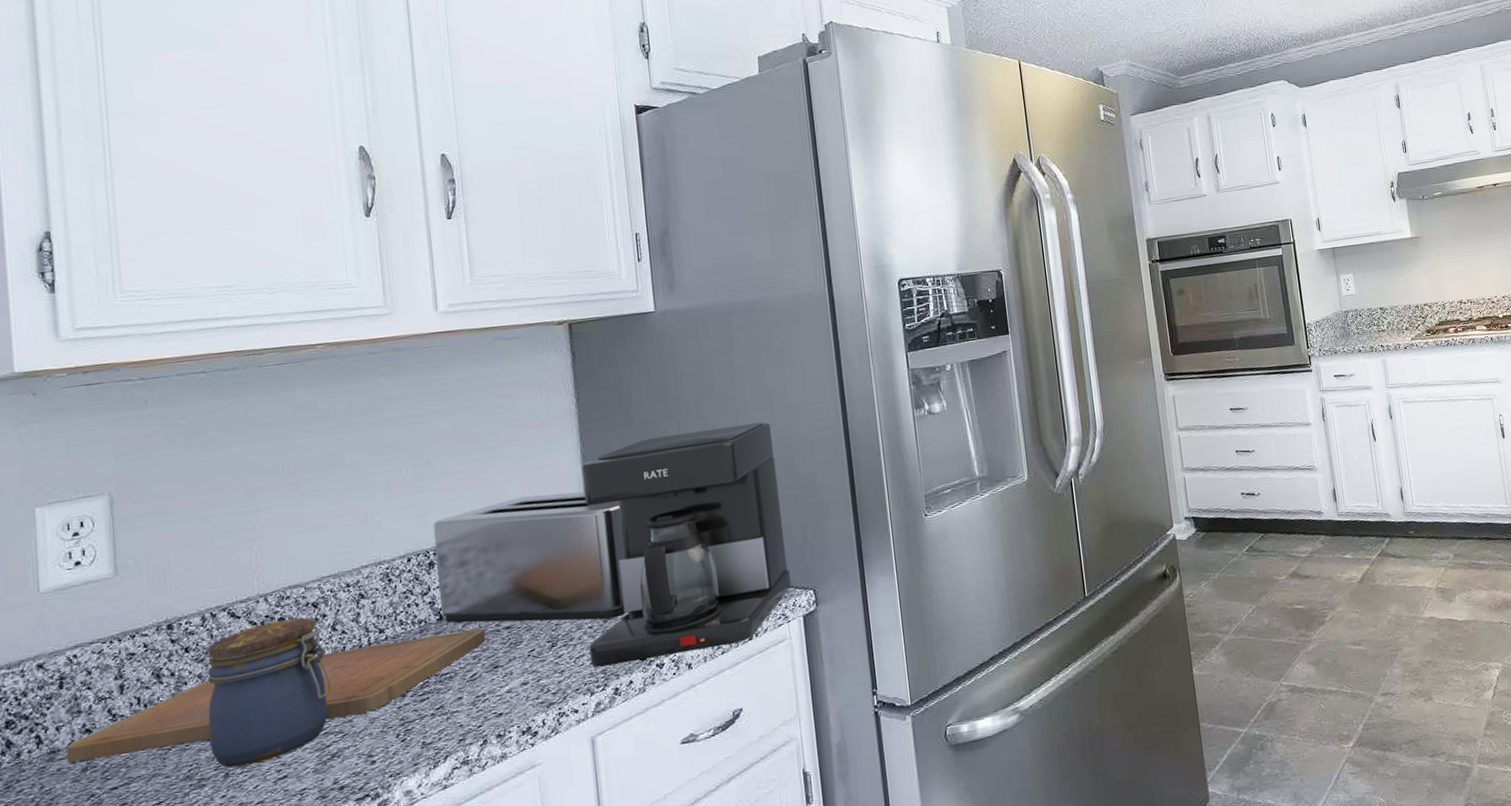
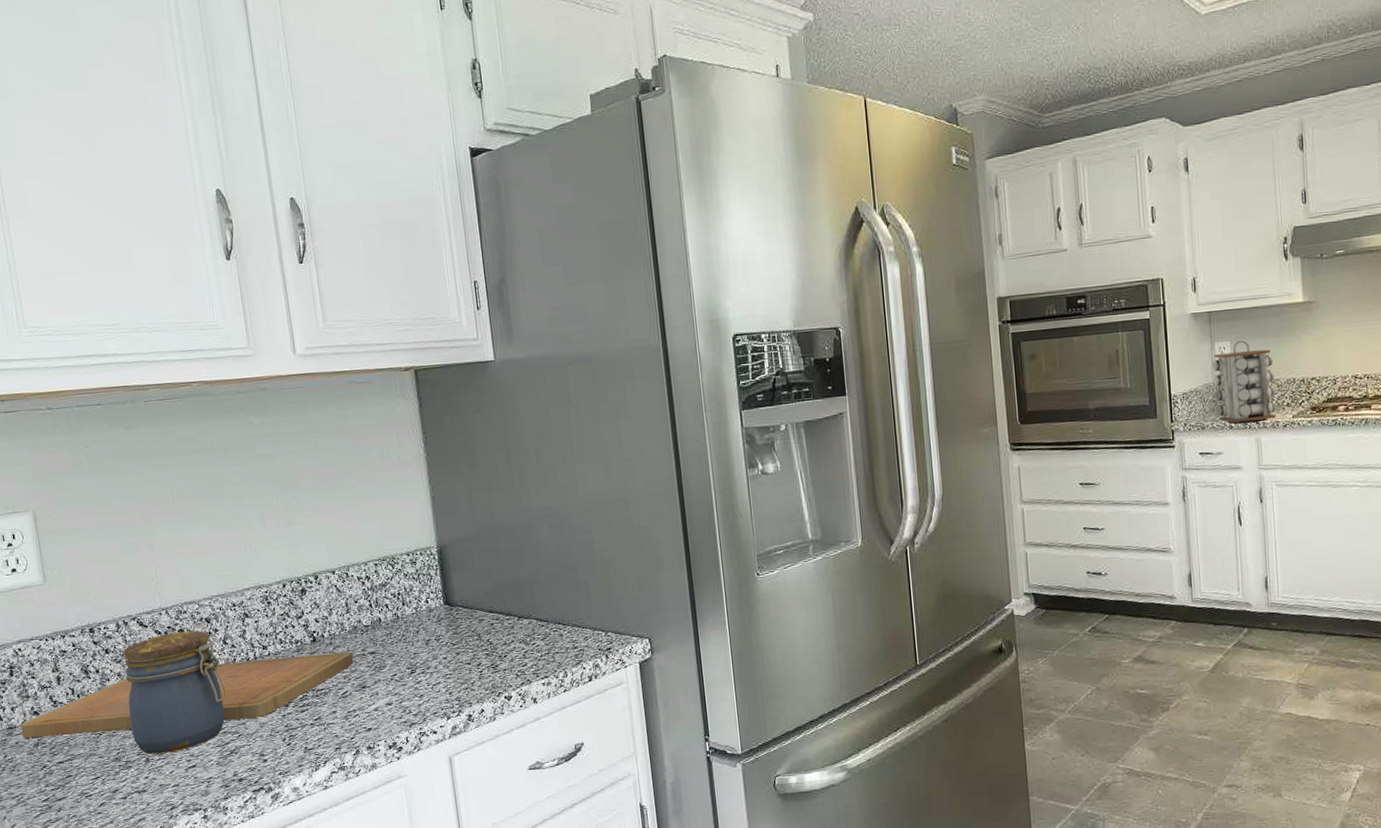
toaster: present [432,492,626,623] -> none [302,532,476,652]
coffee maker: present [581,422,792,668] -> none [431,474,628,695]
spice rack: none [1339,271,1397,348] -> present [1213,339,1276,424]

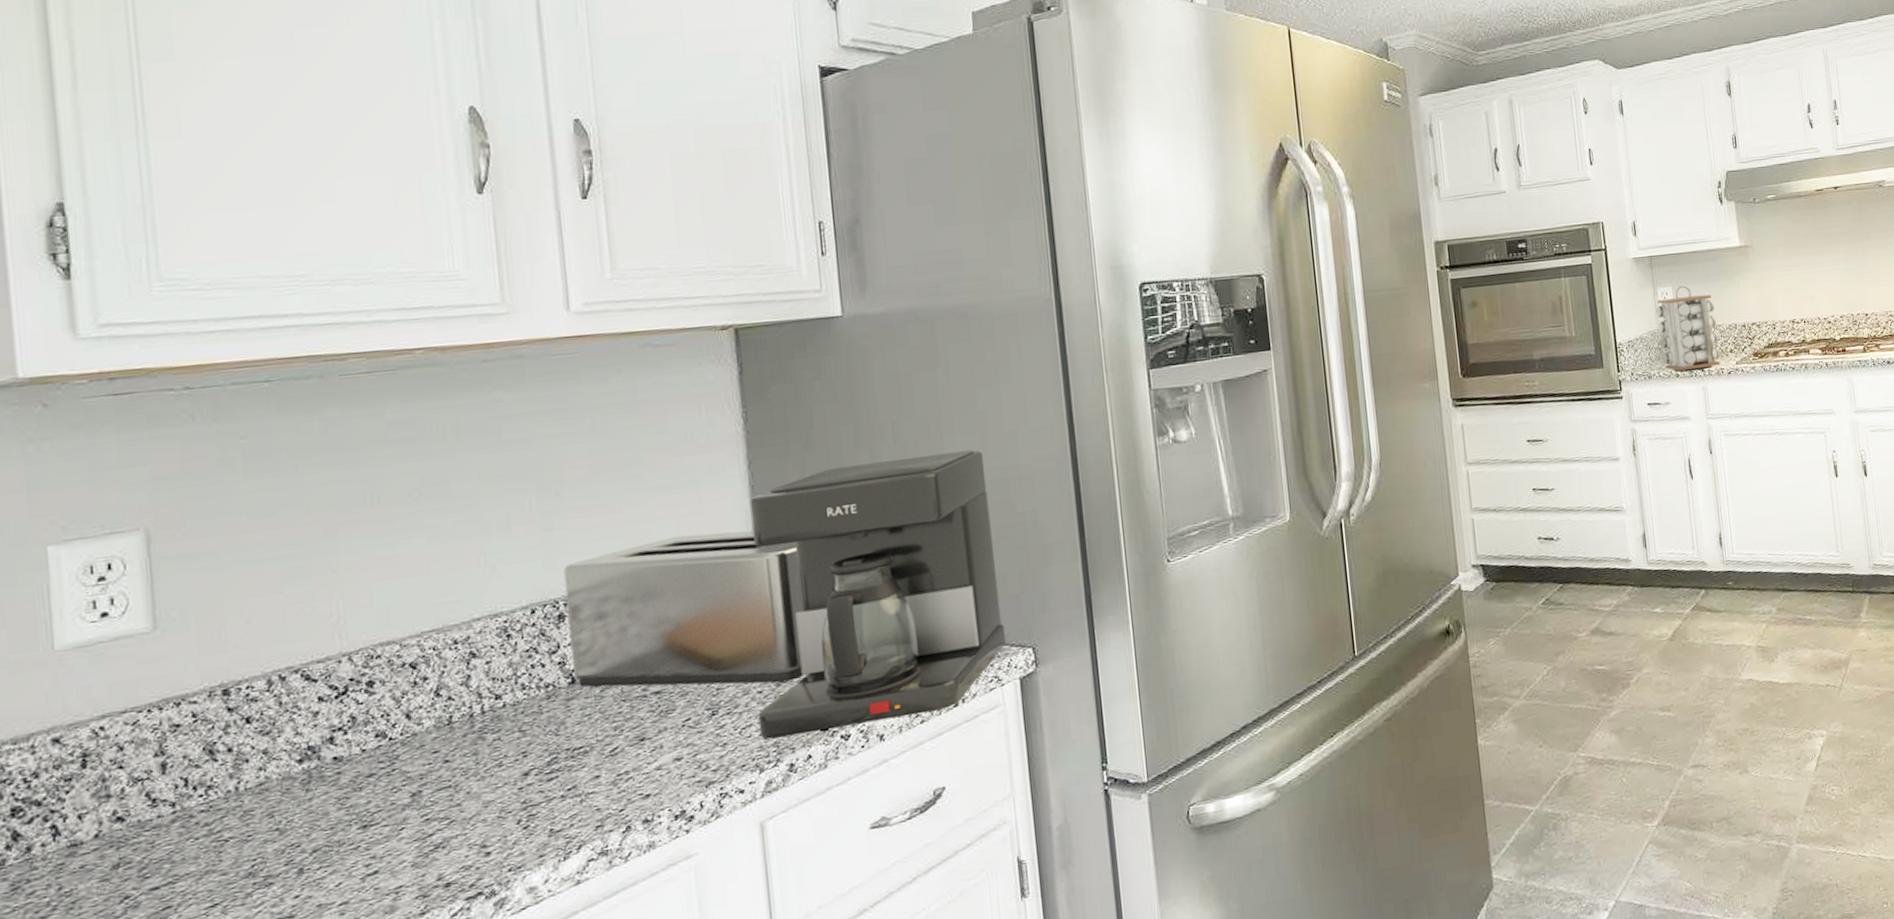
cutting board: present [20,651,354,738] -> none [91,693,630,858]
jar: present [123,630,227,754] -> none [274,680,435,863]
toaster: none [302,532,476,652] -> present [563,531,804,687]
coffee maker: none [431,474,628,695] -> present [749,449,1007,740]

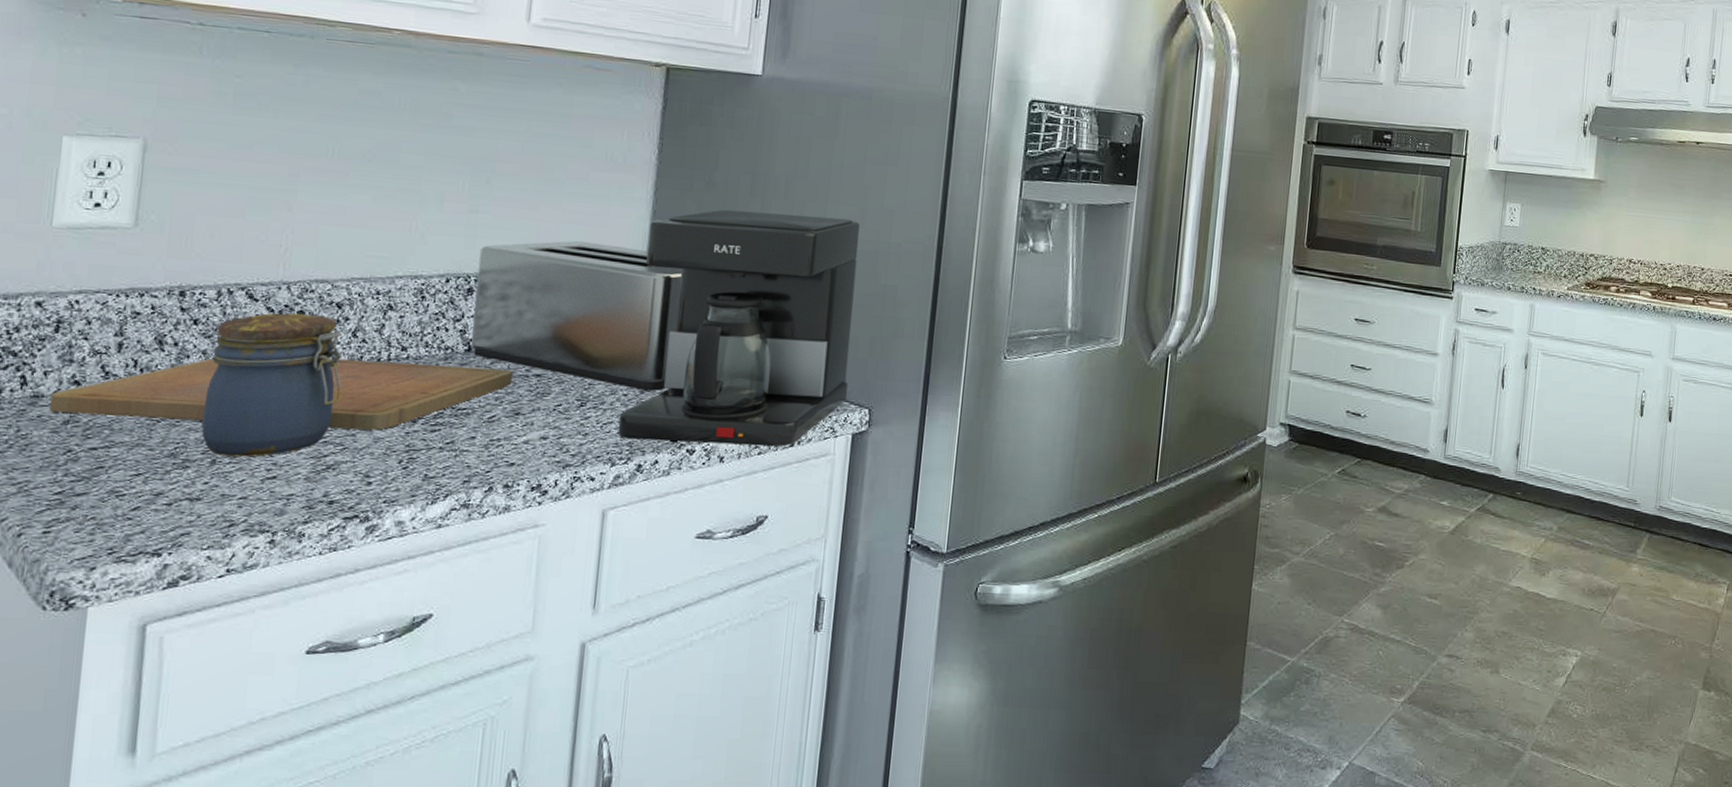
cutting board: none [91,693,630,858] -> present [49,358,513,430]
jar: none [274,680,435,863] -> present [201,312,343,457]
spice rack: present [1656,284,1720,372] -> none [1497,204,1558,288]

